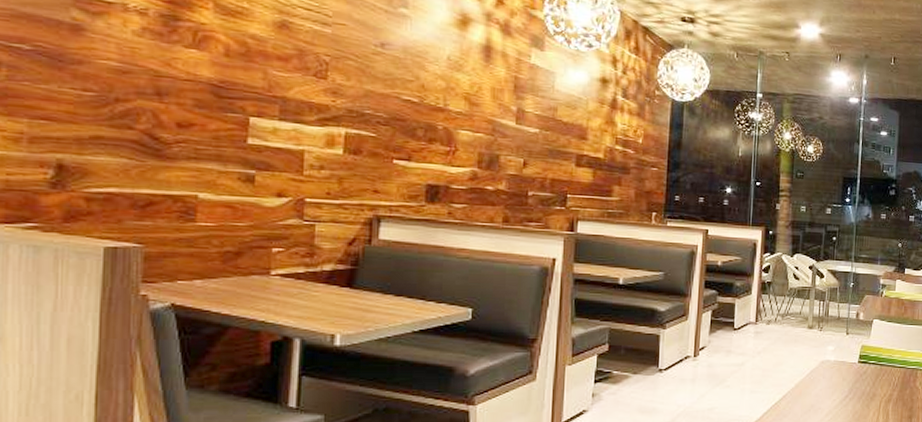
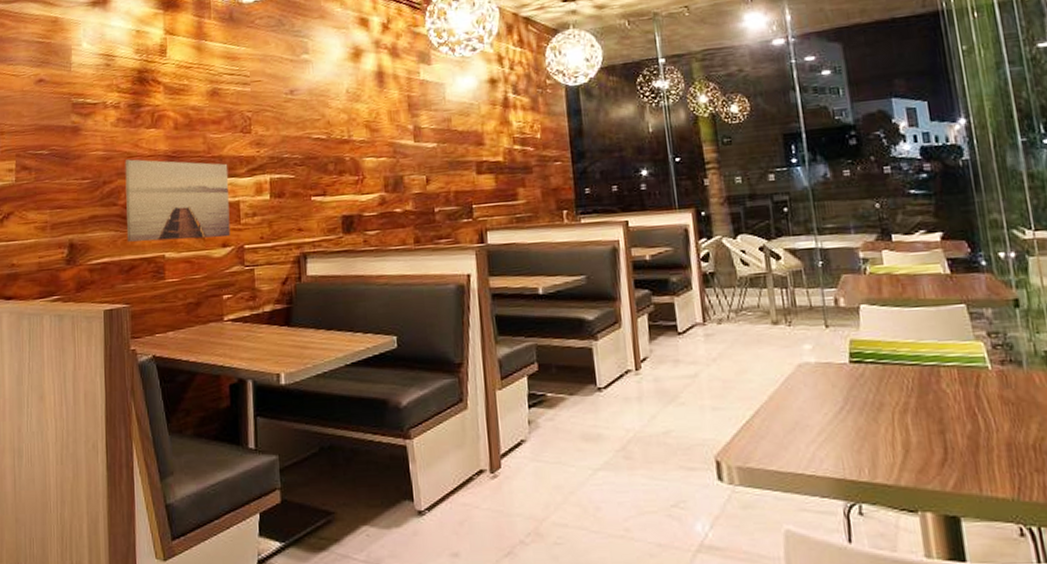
wall art: none [145,78,293,187] -> present [125,159,231,242]

